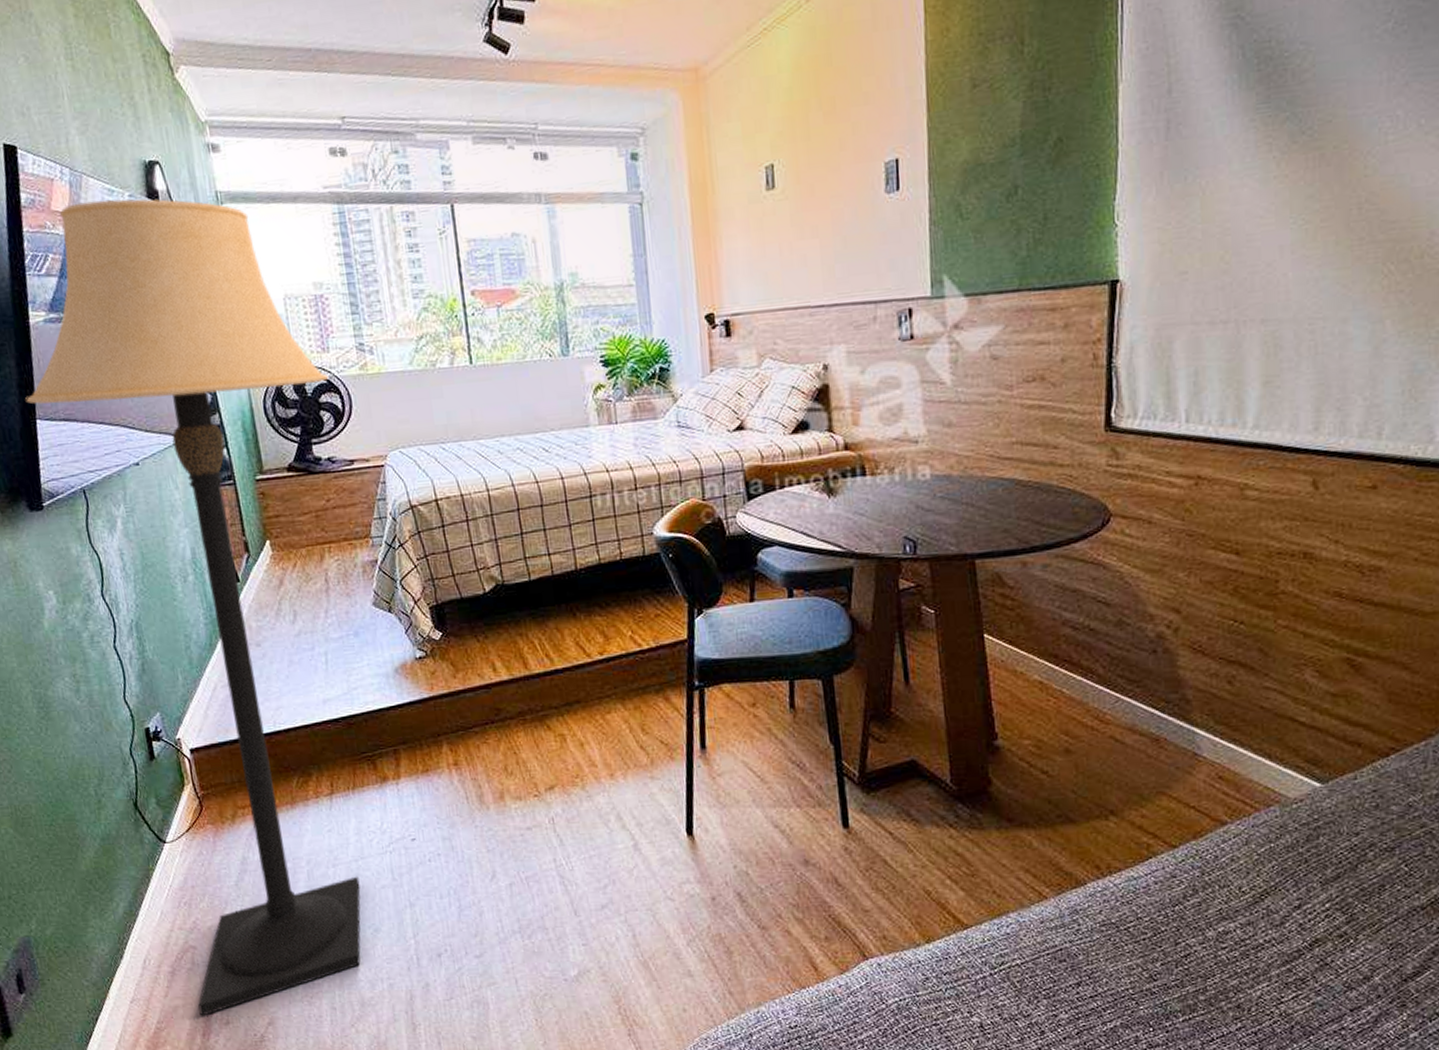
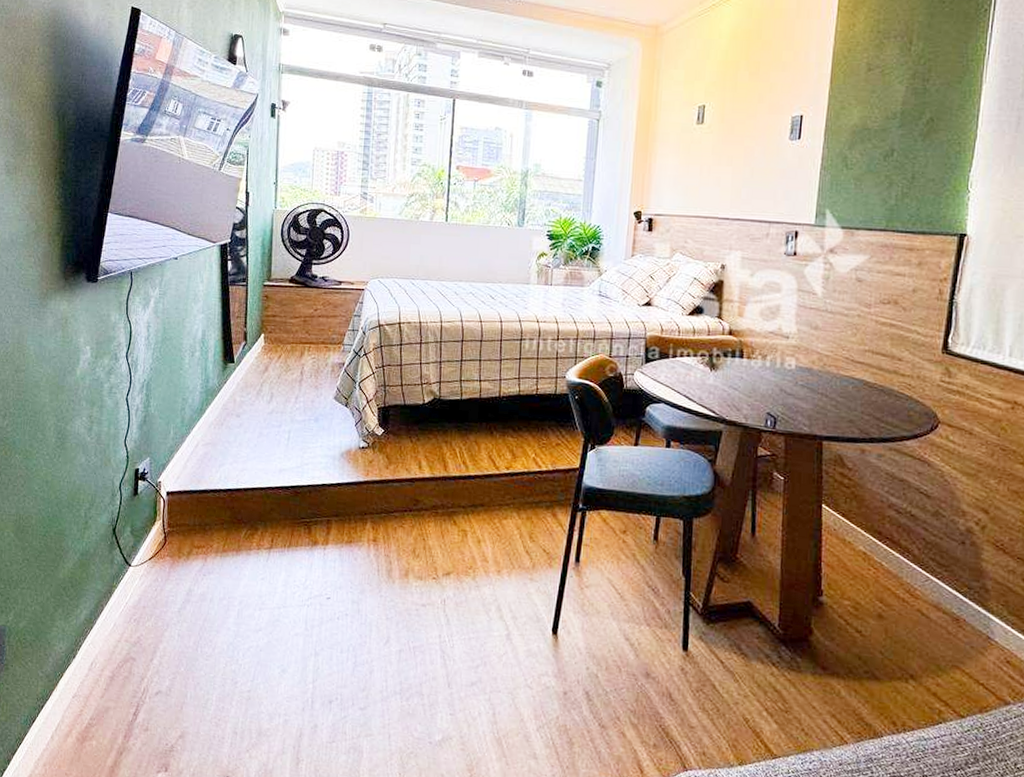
lamp: present [25,199,361,1016] -> none [104,57,336,720]

